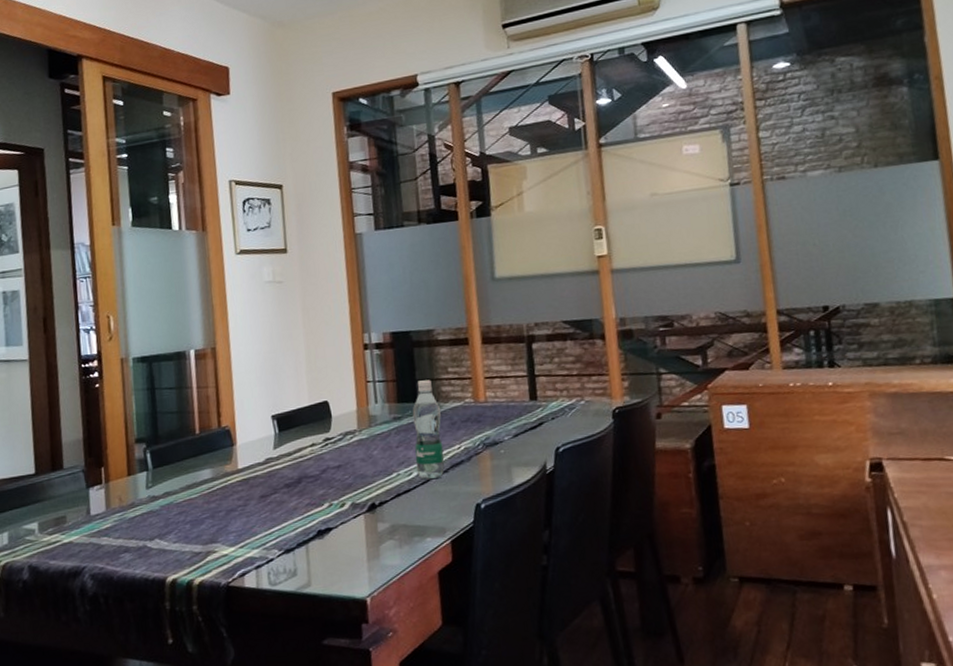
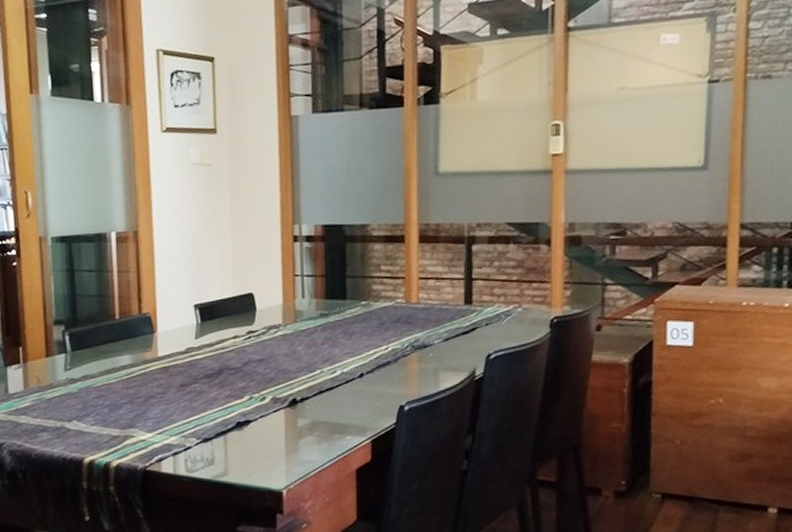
bottle: present [412,379,445,480] -> none [340,277,371,379]

